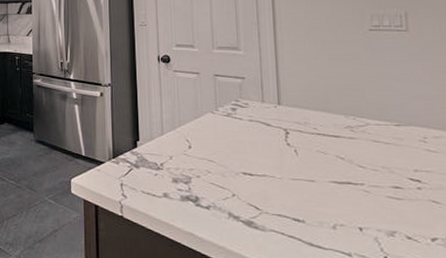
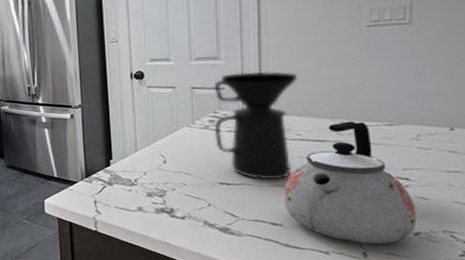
coffee maker: none [235,64,312,173] -> present [213,71,298,180]
kettle: none [304,119,432,249] -> present [283,121,416,244]

